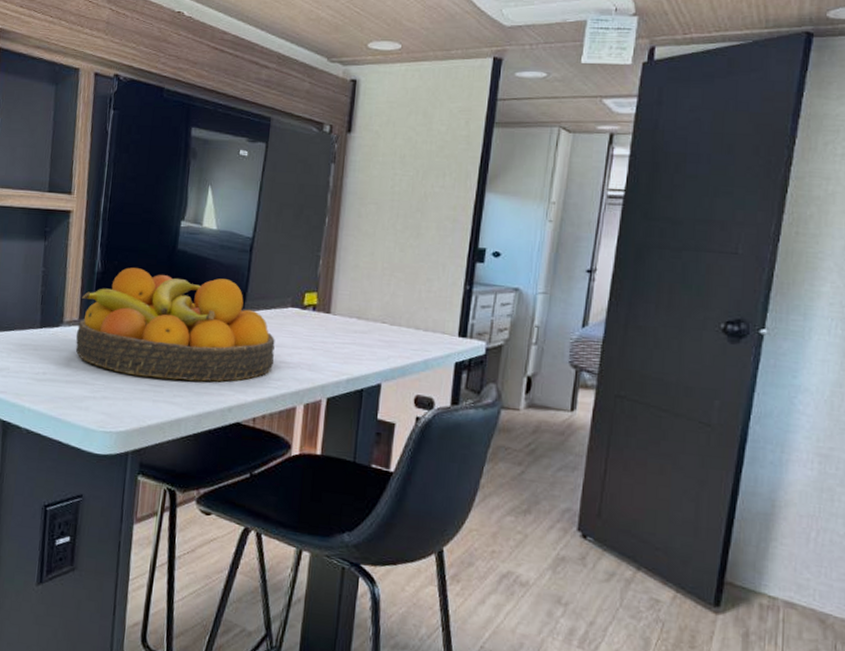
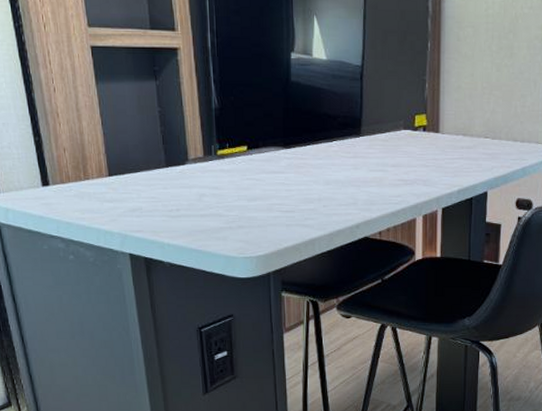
fruit bowl: present [75,267,275,382] -> none [203,102,393,205]

